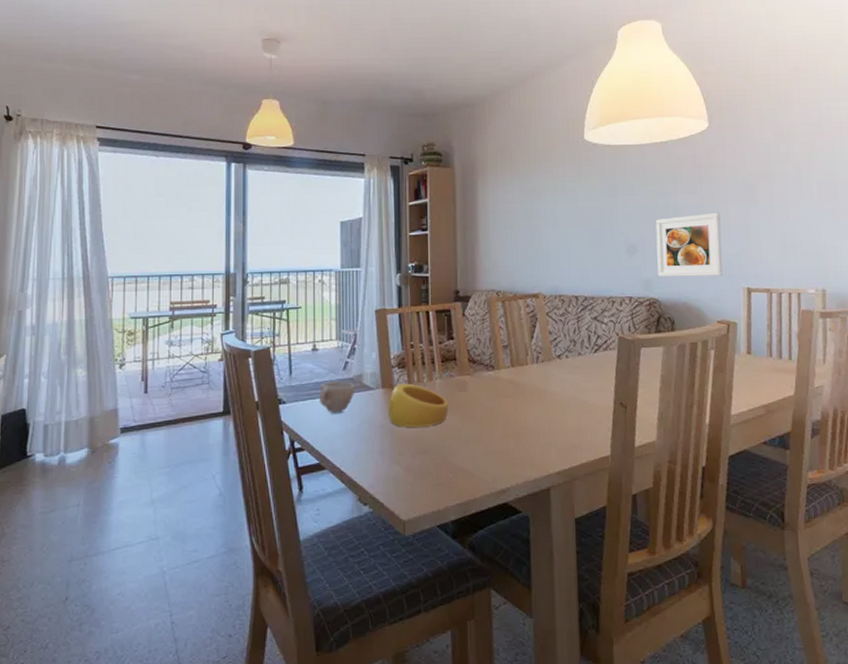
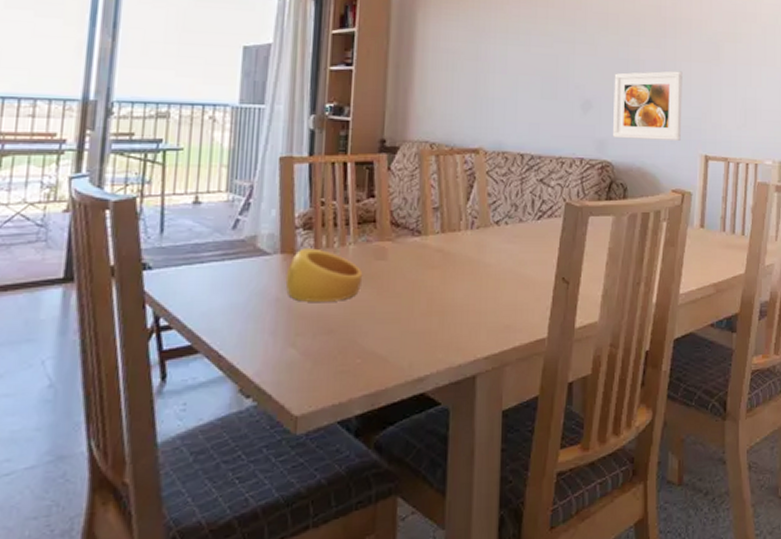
cup: present [319,380,355,414] -> none [198,242,246,283]

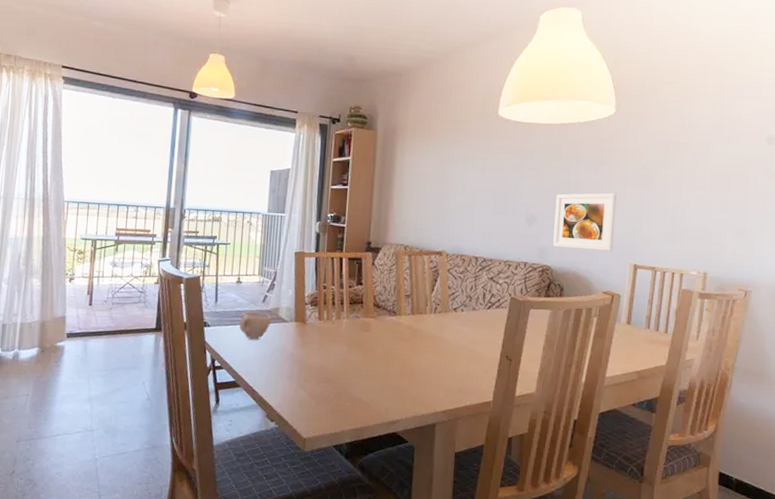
cup: none [198,242,246,283] -> present [240,310,272,340]
ring: present [285,248,363,302] -> none [298,319,353,359]

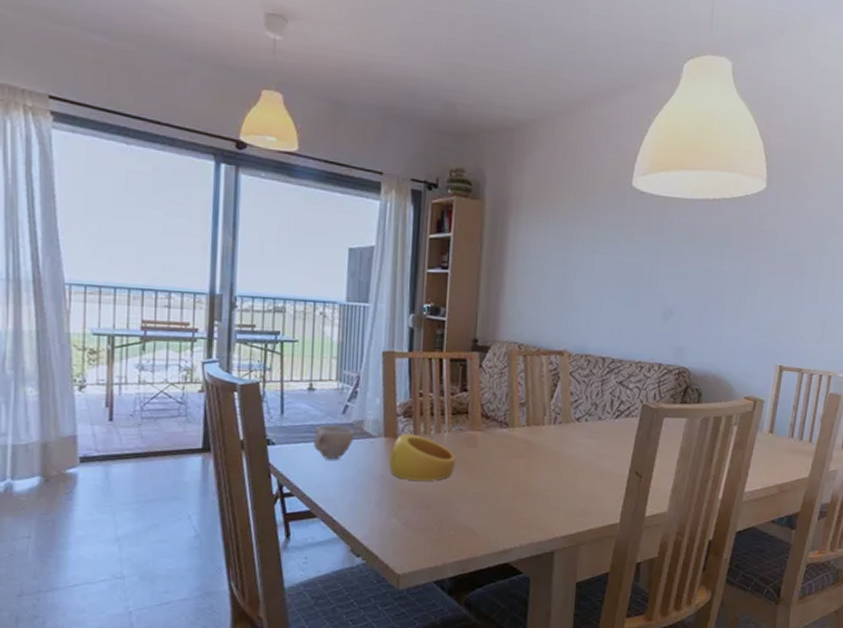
ring: none [298,319,353,359] -> present [388,433,456,481]
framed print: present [553,192,617,251] -> none [691,282,764,351]

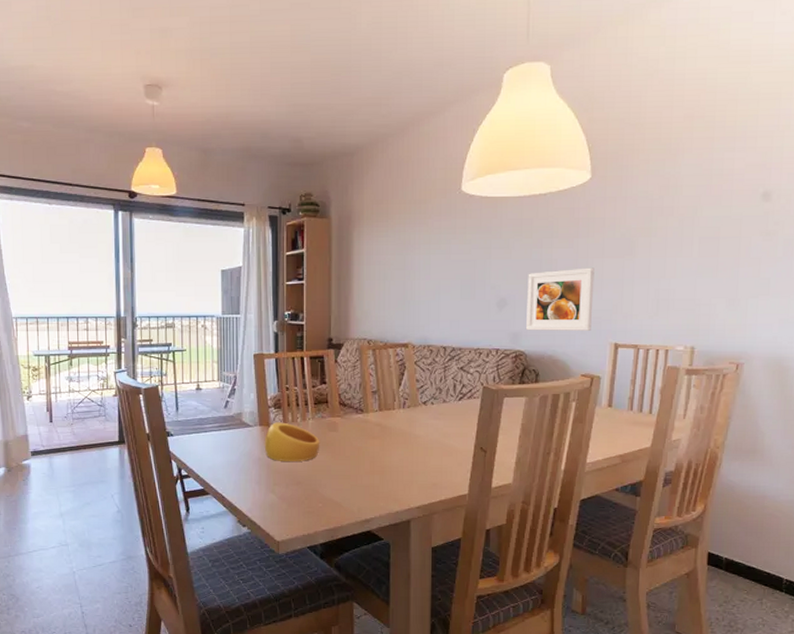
cup: present [314,424,355,460] -> none [203,417,235,447]
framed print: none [691,282,764,351] -> present [526,267,595,331]

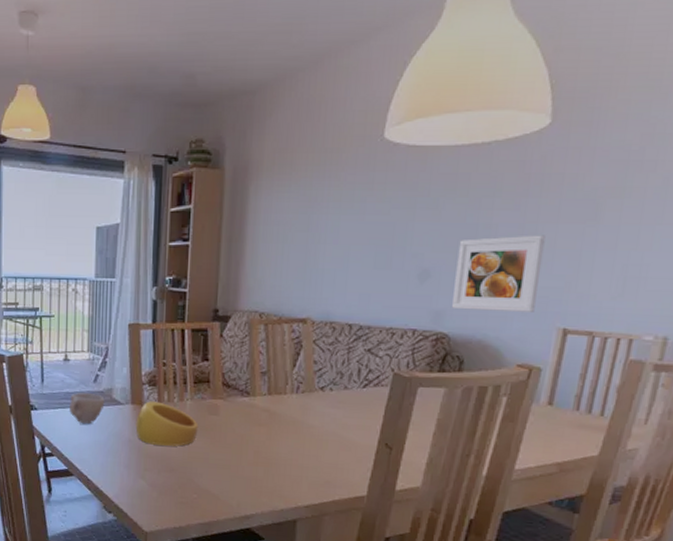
cup: none [203,417,235,447] -> present [70,392,105,424]

